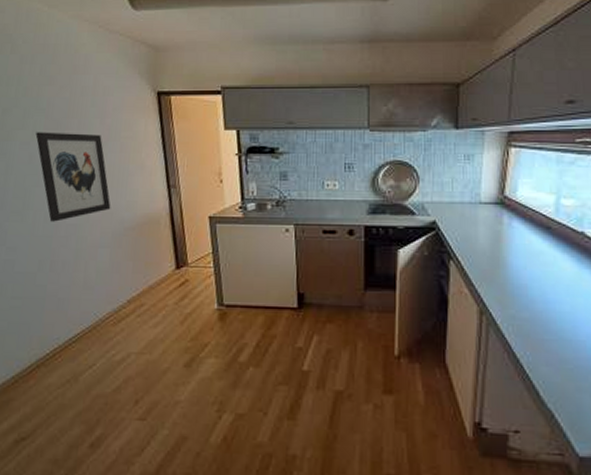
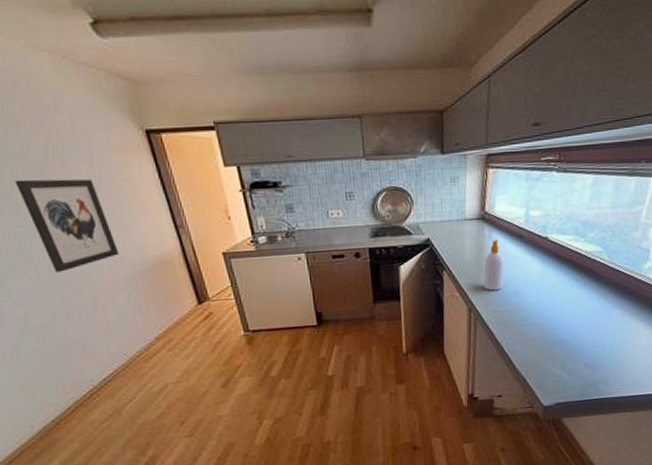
soap bottle: none [499,229,527,292] -> present [483,239,504,291]

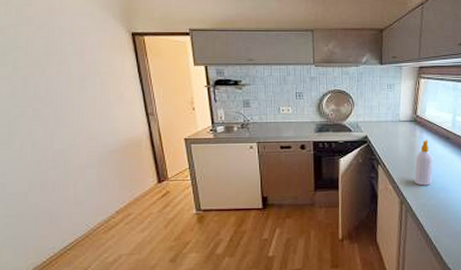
wall art: present [15,179,120,273] -> none [16,68,95,148]

